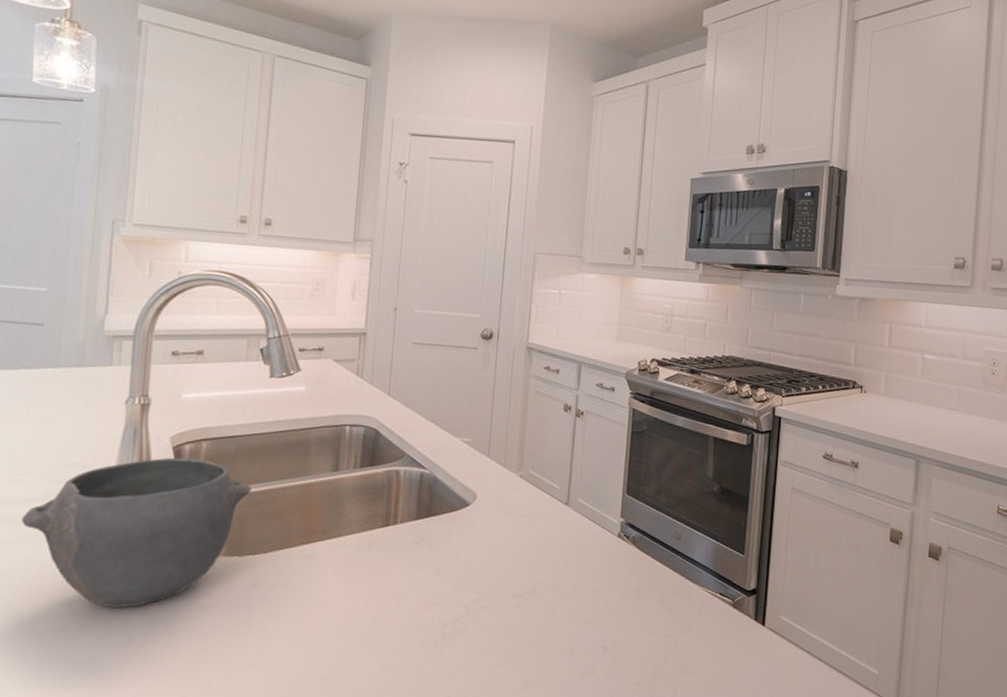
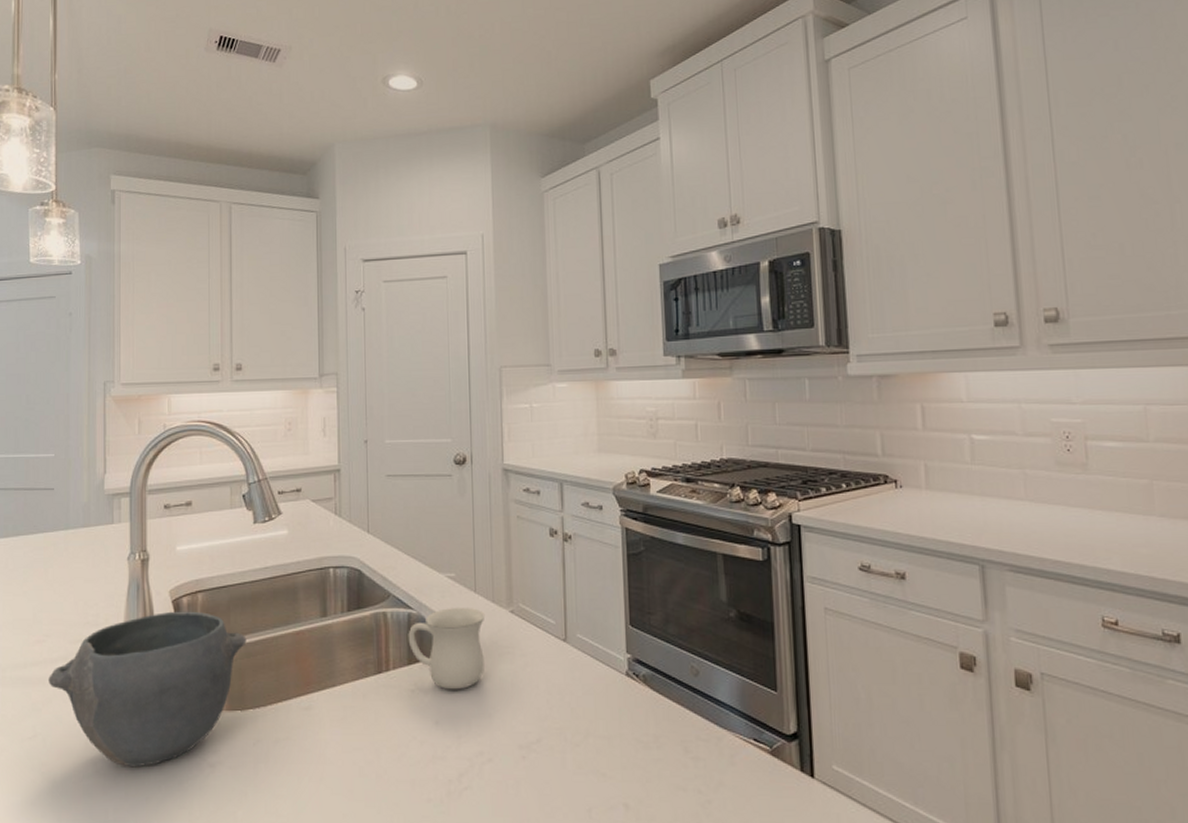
mug: none [418,469,496,544] -> present [408,607,486,690]

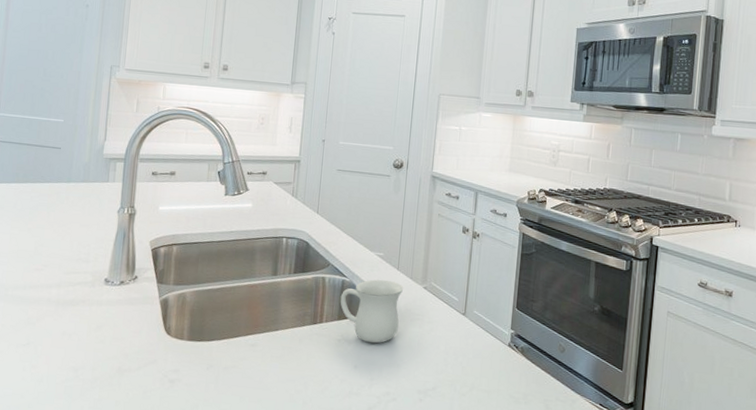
bowl: present [49,611,247,766] -> none [43,257,210,377]

